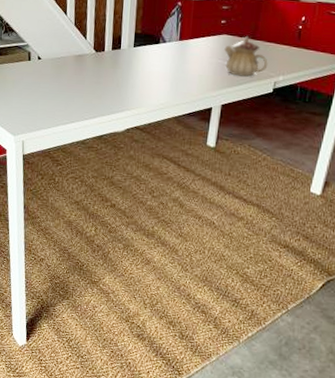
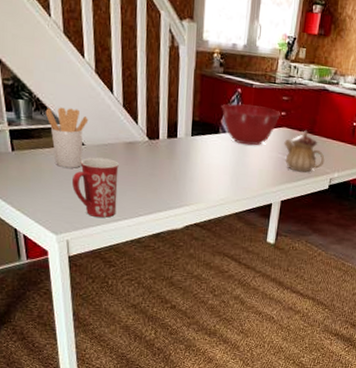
utensil holder: none [12,29,46,79] -> present [45,107,89,168]
mug: none [29,69,69,121] -> present [72,157,119,218]
mixing bowl: none [162,15,220,53] -> present [221,103,280,146]

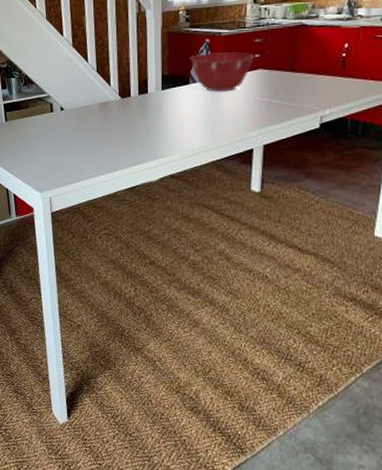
utensil holder: present [45,107,89,168] -> none [32,79,67,131]
mug: present [72,157,119,218] -> none [54,120,94,174]
teapot: present [284,130,325,173] -> none [261,69,311,113]

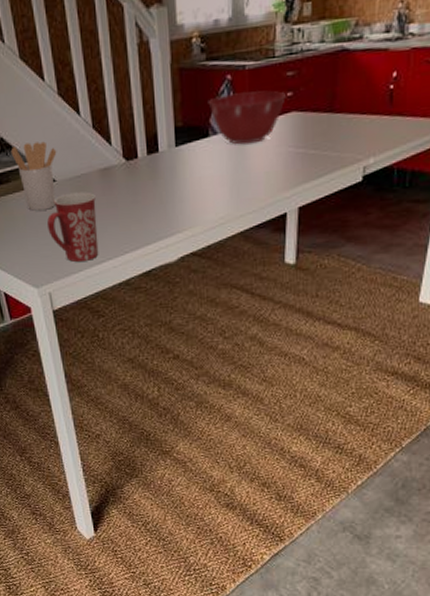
utensil holder: none [32,79,67,131] -> present [10,141,57,211]
mug: none [54,120,94,174] -> present [47,192,99,262]

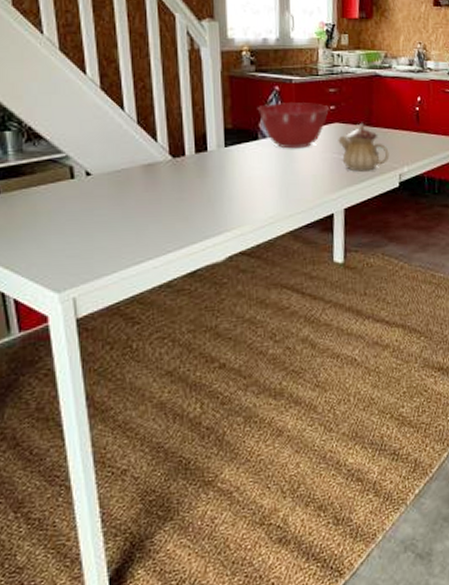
utensil holder: present [10,141,57,211] -> none [39,133,95,206]
mug: present [47,192,99,262] -> none [78,187,137,262]
teapot: none [294,110,353,166] -> present [338,123,390,172]

